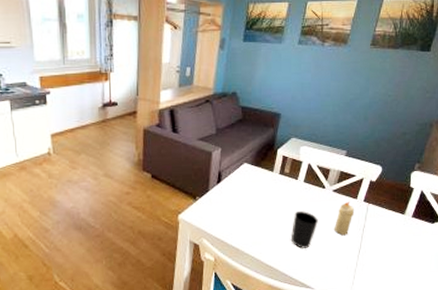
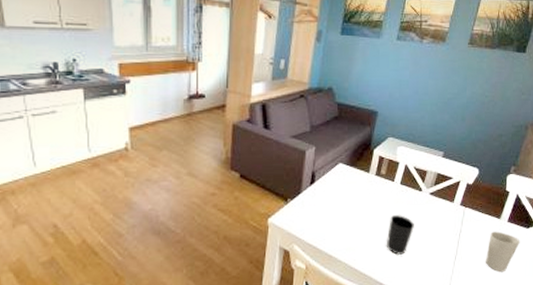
candle: present [334,201,355,236] -> none [431,205,451,241]
cup: none [390,226,425,266] -> present [486,231,520,273]

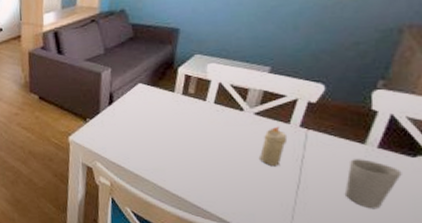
cup: present [387,215,414,255] -> none [202,136,237,179]
candle: none [431,205,451,241] -> present [260,126,288,167]

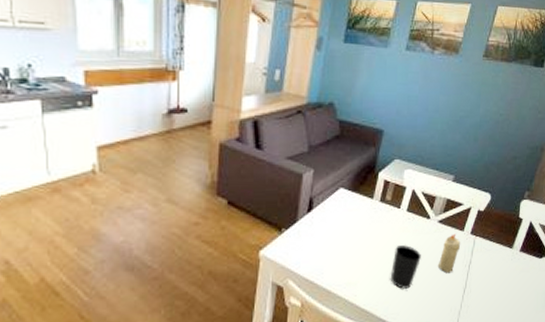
cup: none [202,136,237,179] -> present [391,245,421,289]
cup: present [345,159,402,209] -> none [496,262,533,306]

